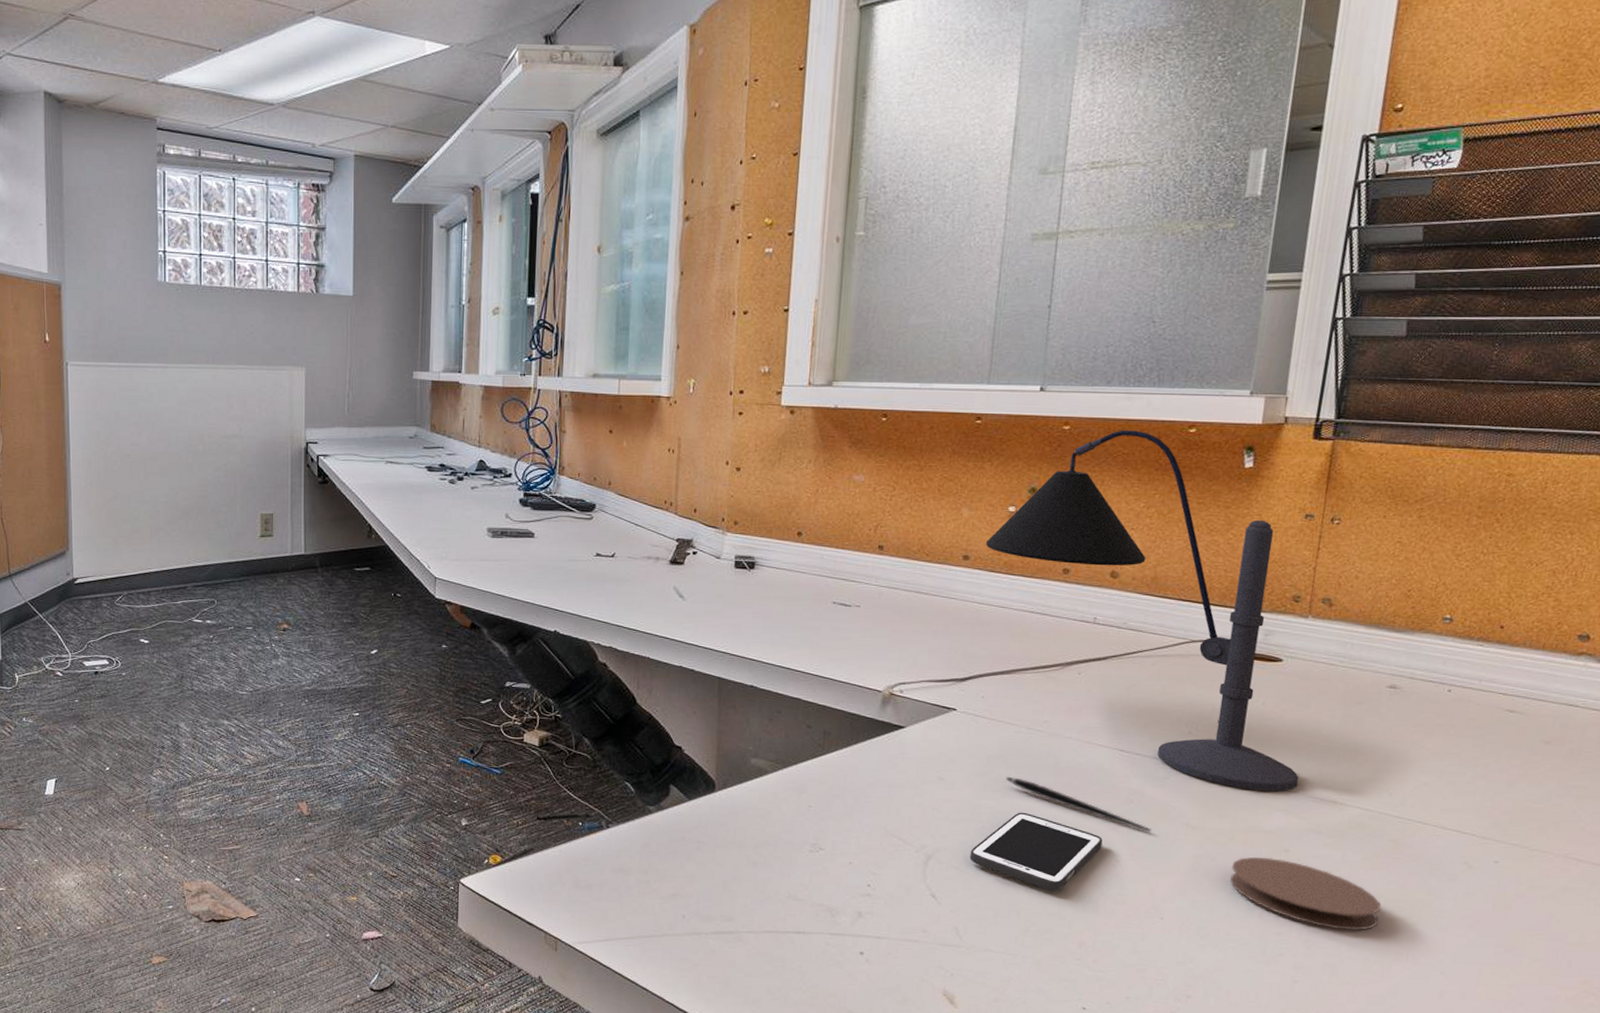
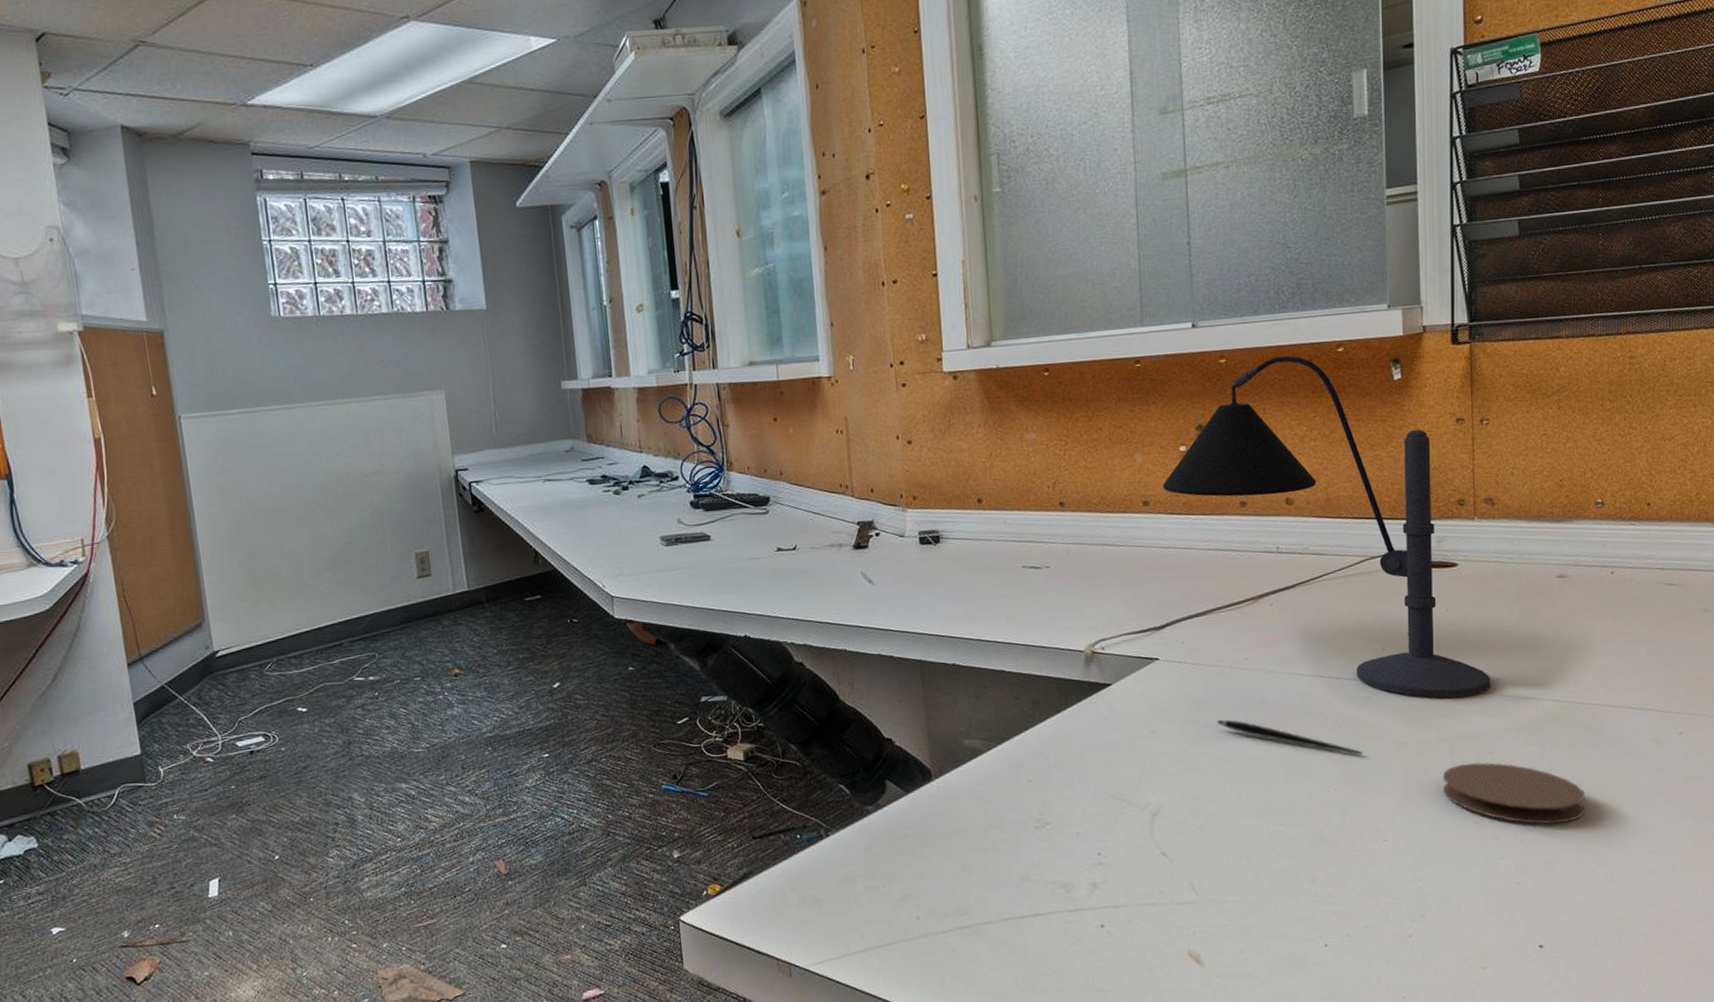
cell phone: present [969,812,1103,891] -> none [1193,753,1319,830]

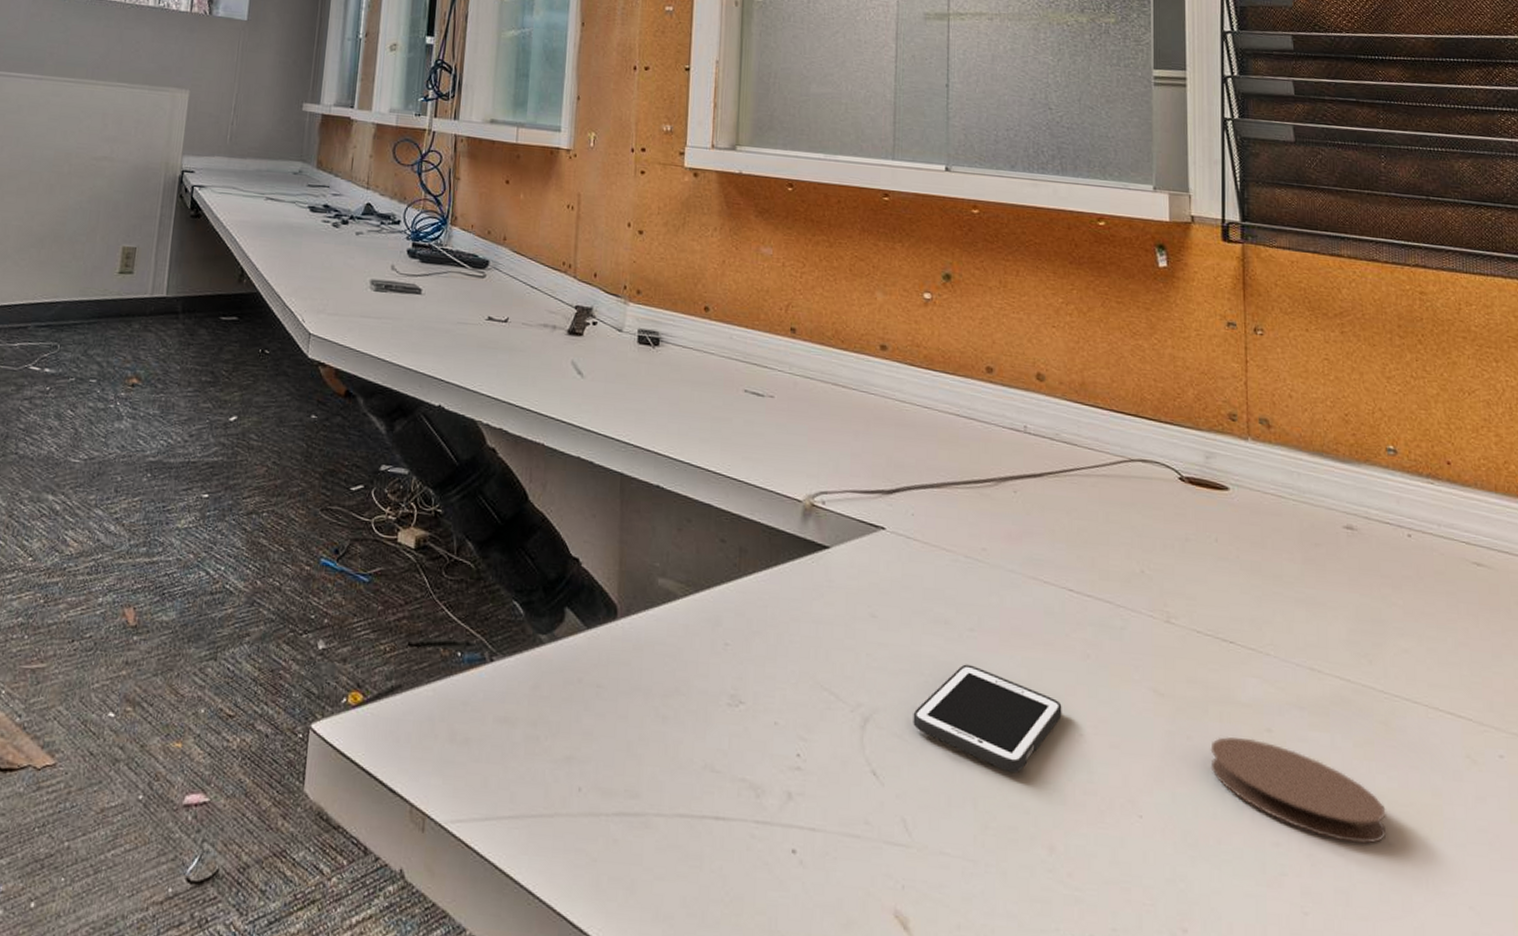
desk lamp: present [1162,355,1491,698] -> none [903,217,1268,652]
cell phone: none [1193,753,1319,830] -> present [913,664,1062,773]
pen: present [1216,719,1362,755] -> none [946,618,1115,698]

